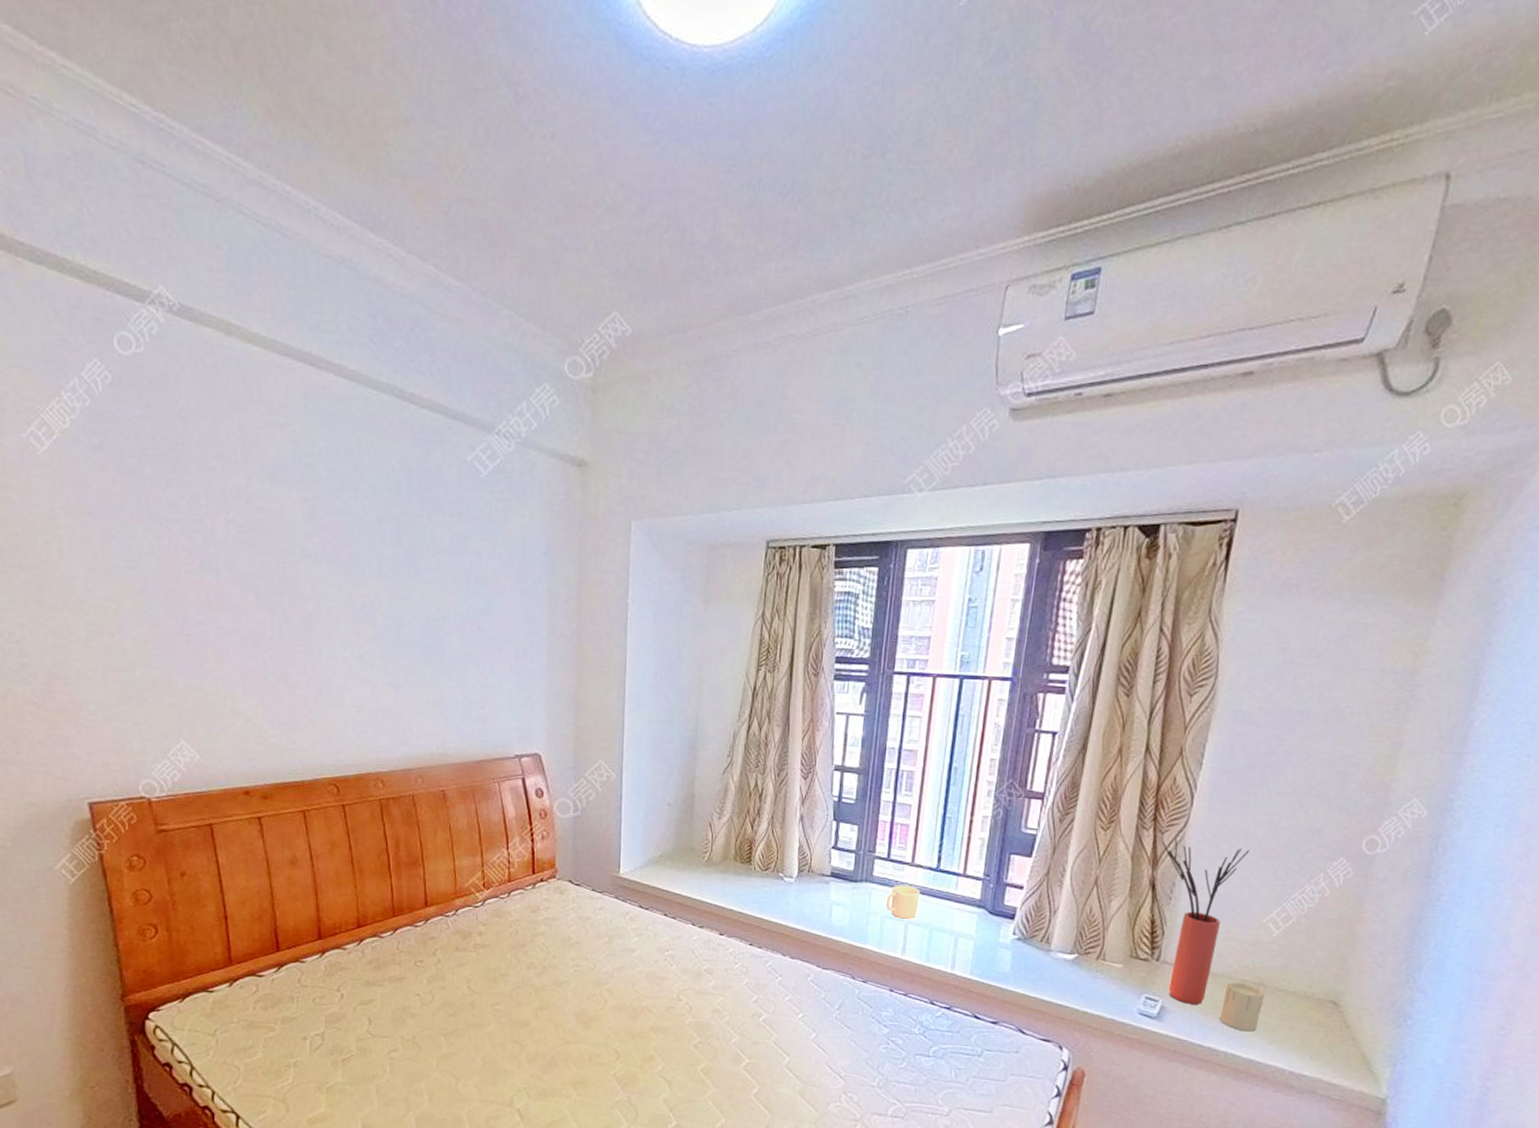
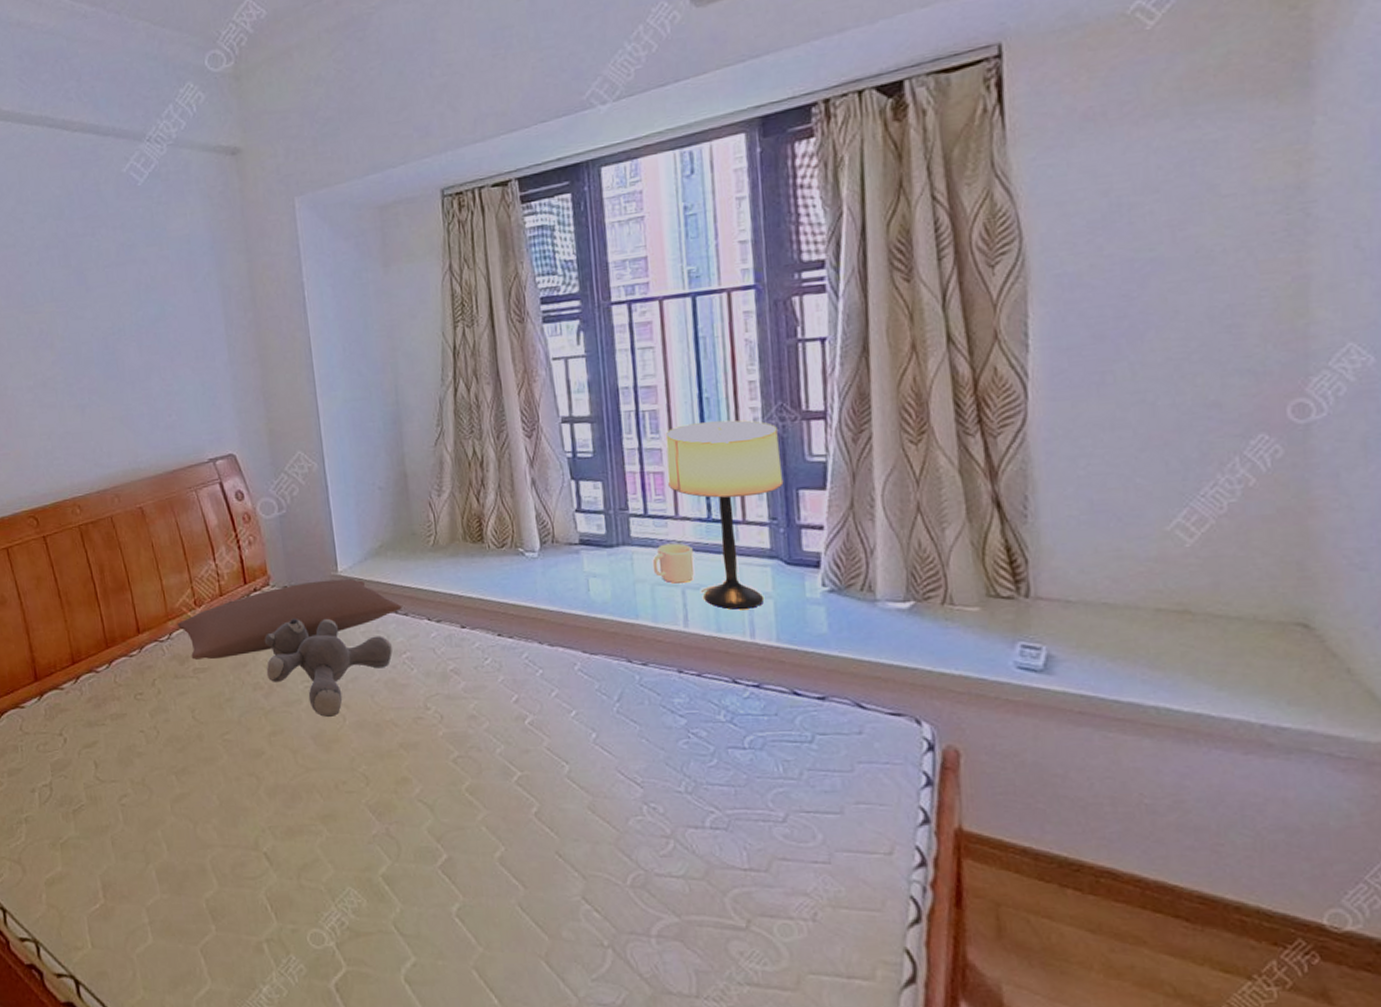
pillow: none [465,879,672,938] -> present [178,578,402,660]
stuffed bear: none [541,909,658,999] -> present [265,618,393,717]
table lamp: none [911,787,1005,946] -> present [665,420,784,609]
vase: present [1162,839,1250,1005] -> none [996,440,1123,649]
candle: present [1220,982,1265,1032] -> none [1133,612,1196,677]

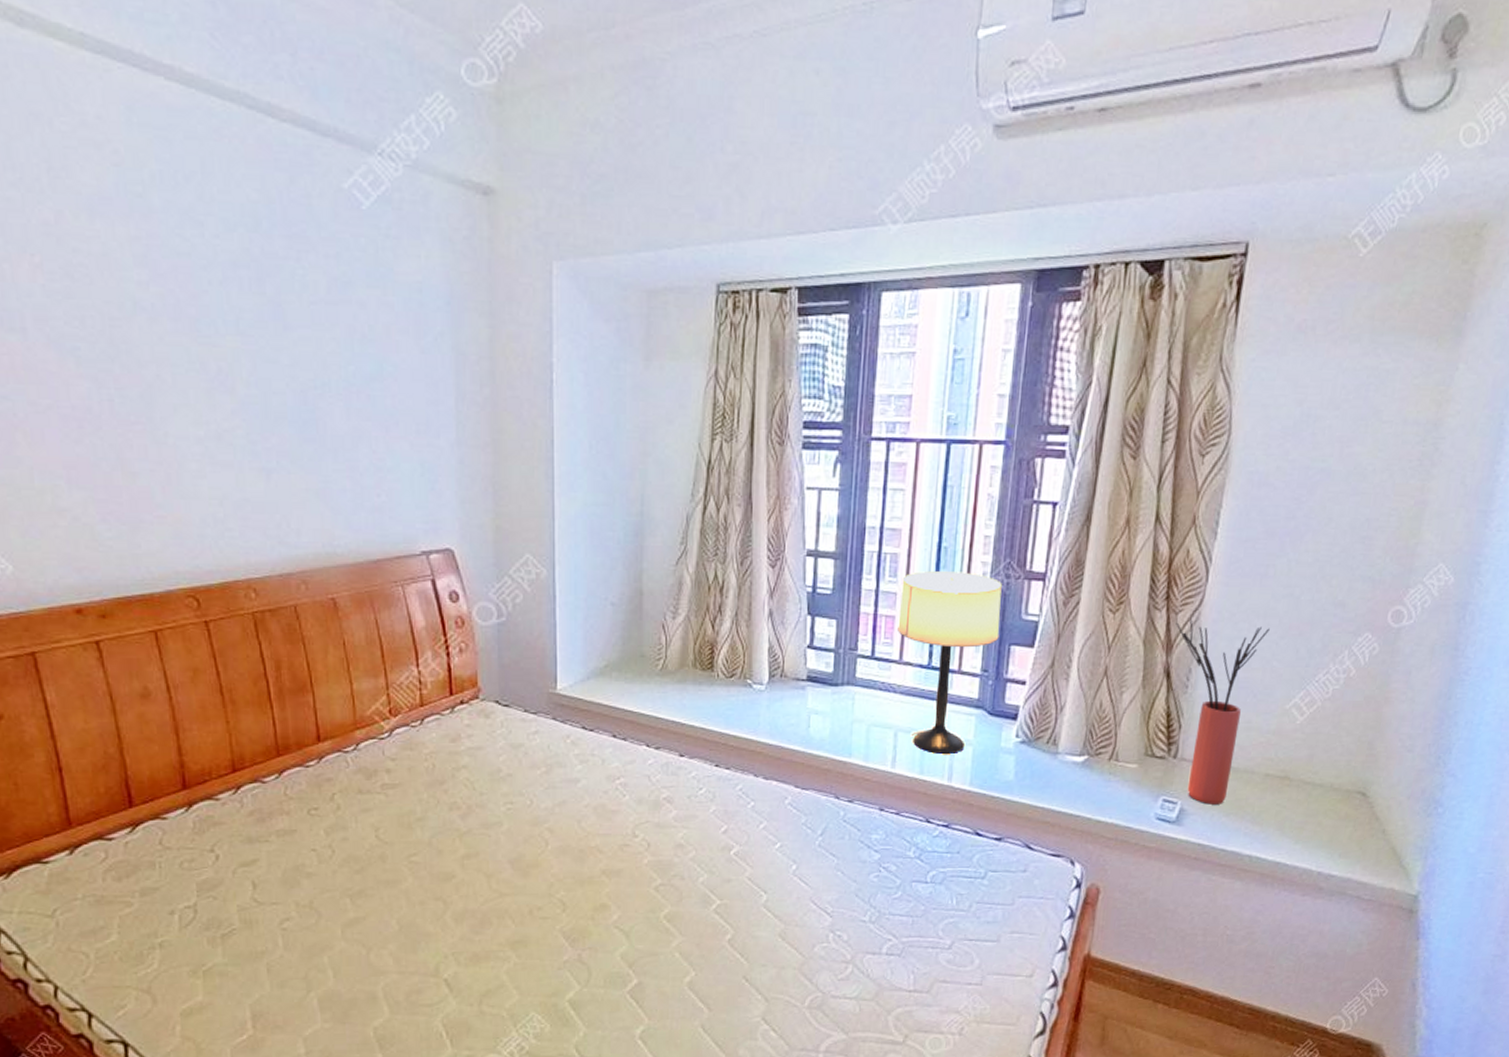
pillow: present [178,578,402,660] -> none [367,697,621,774]
stuffed bear: present [265,618,393,717] -> none [466,735,607,841]
mug: present [652,543,695,584] -> none [871,686,910,726]
vase: none [996,440,1123,649] -> present [1176,619,1270,805]

